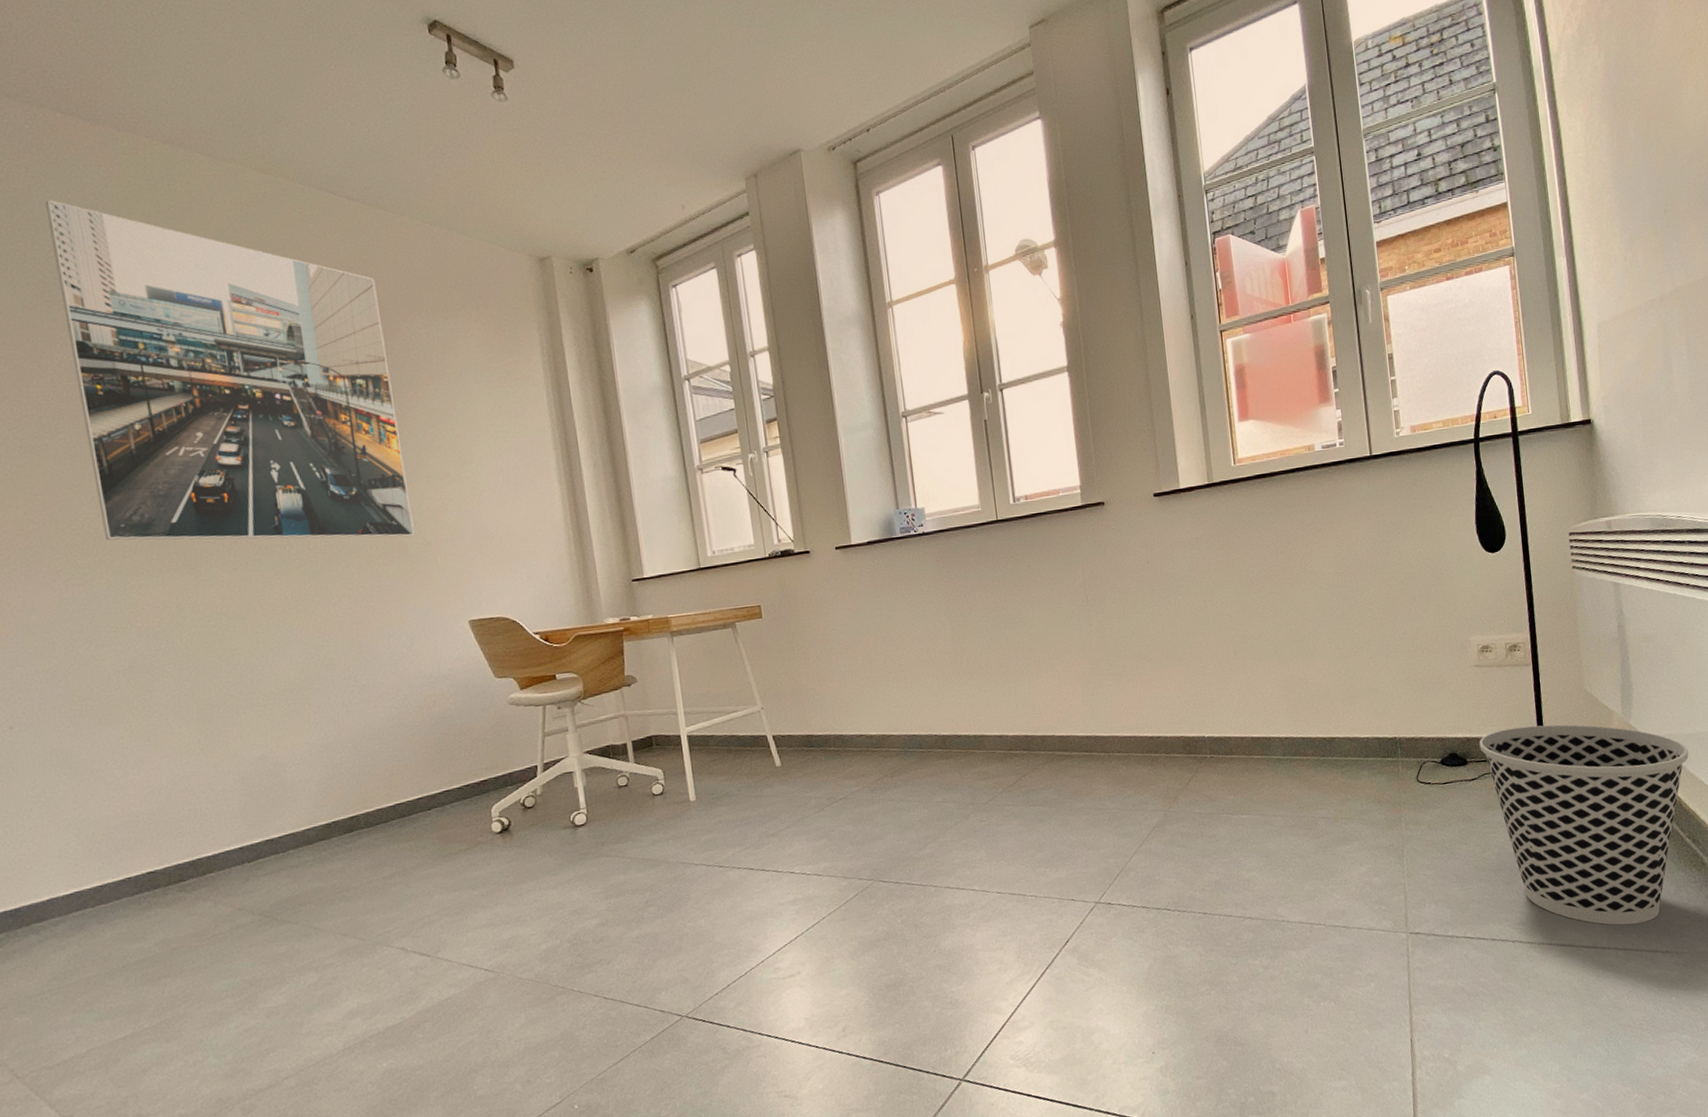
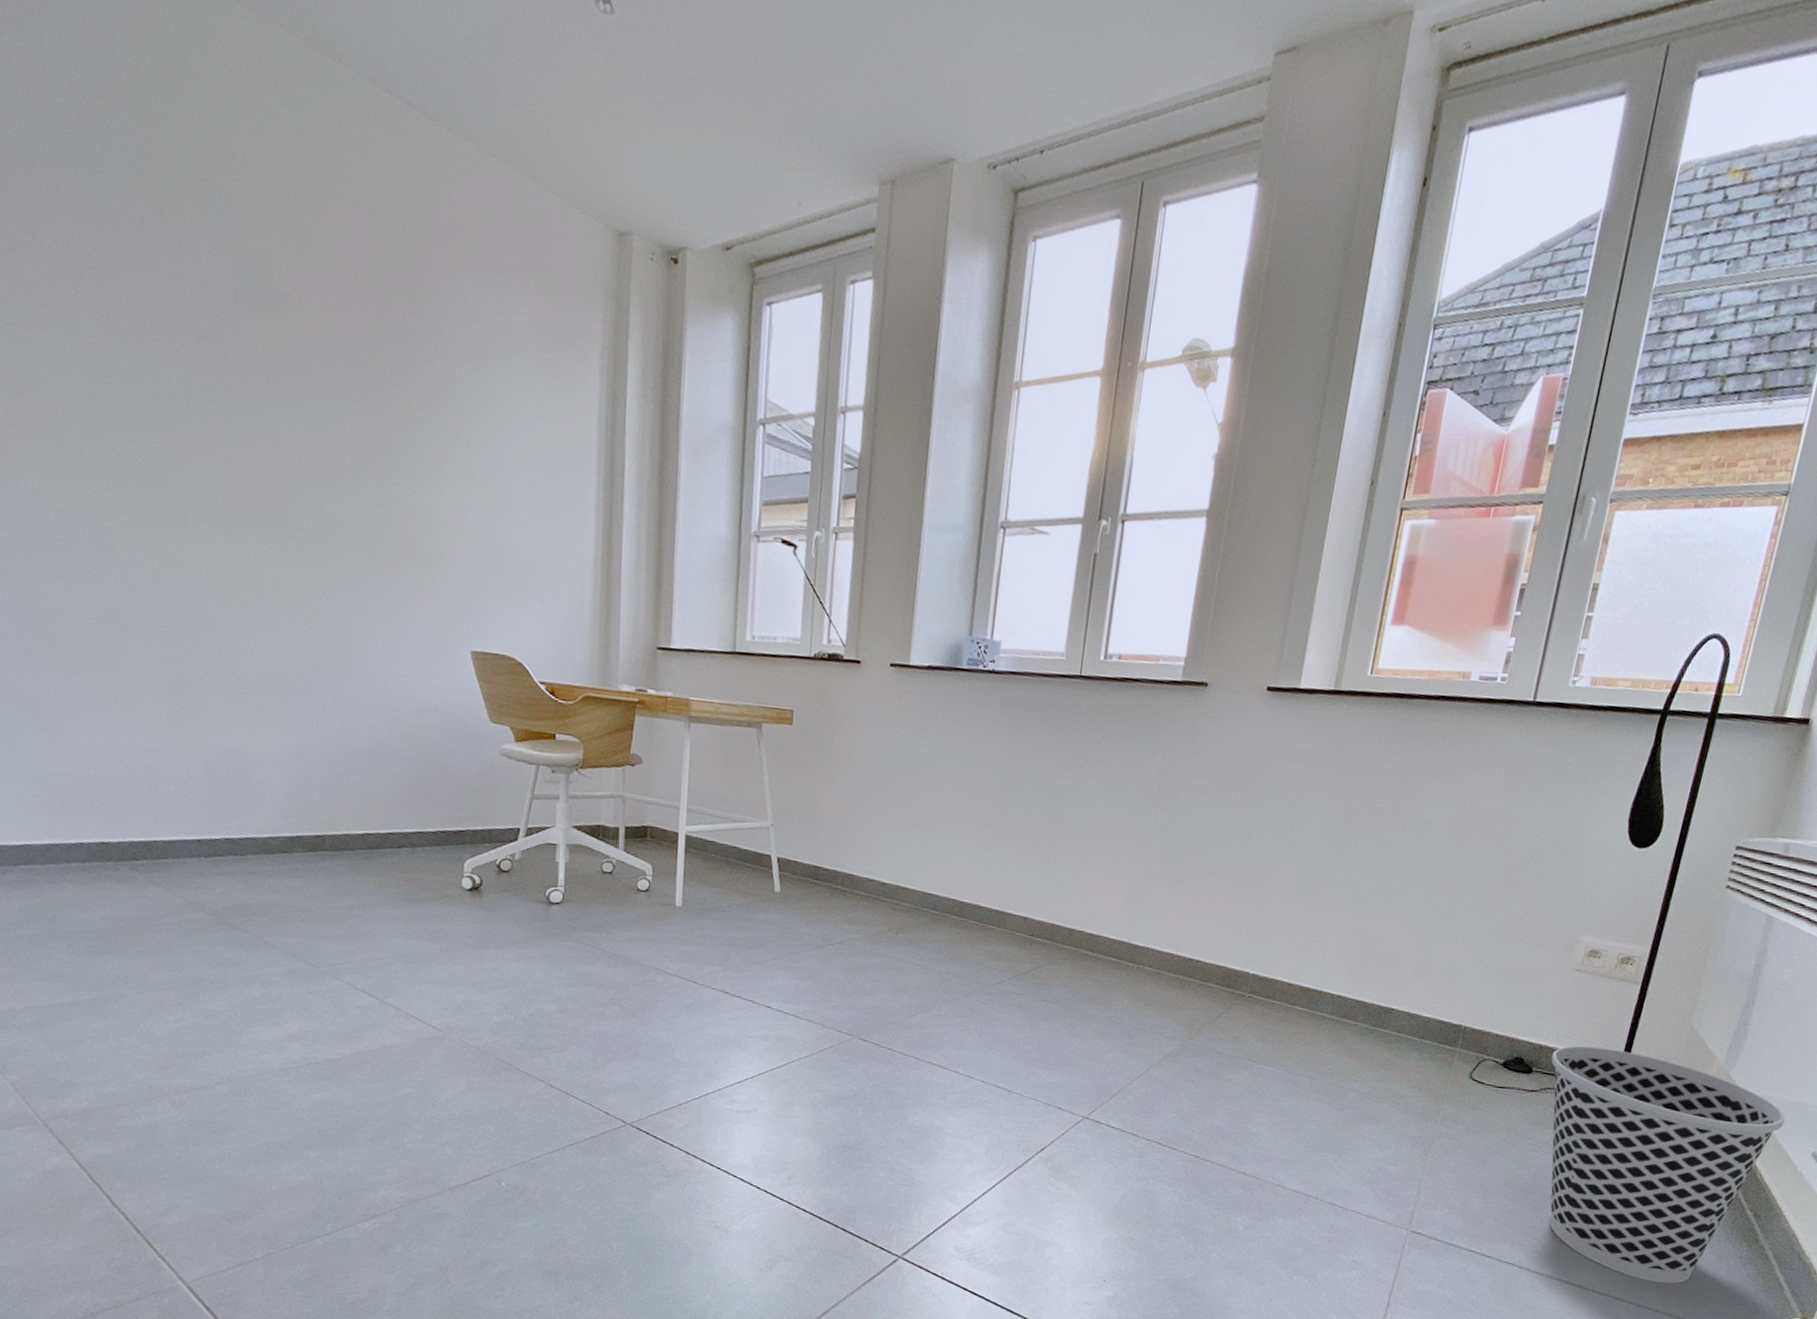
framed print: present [45,200,415,541] -> none [56,27,427,540]

